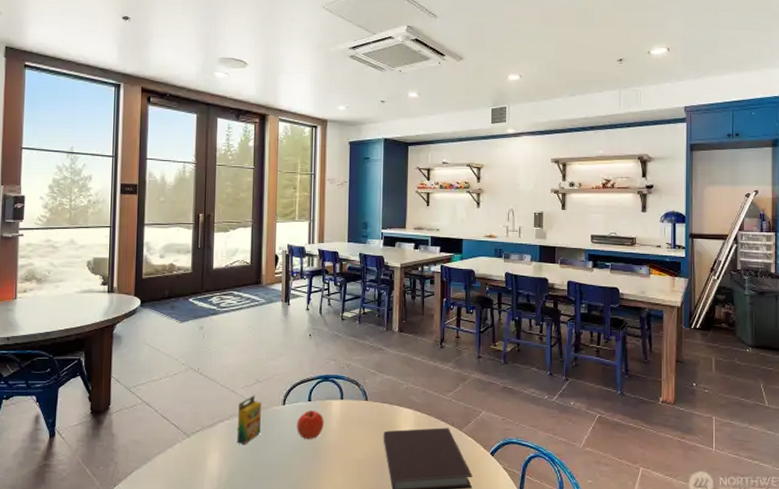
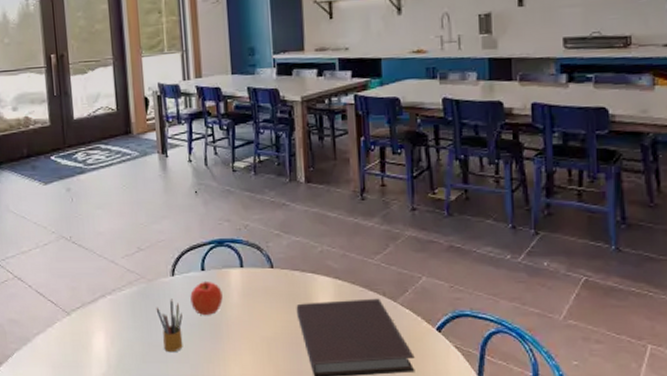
crayon box: present [237,395,262,445] -> none [121,265,149,323]
pencil box: none [266,424,288,472] -> present [156,299,183,353]

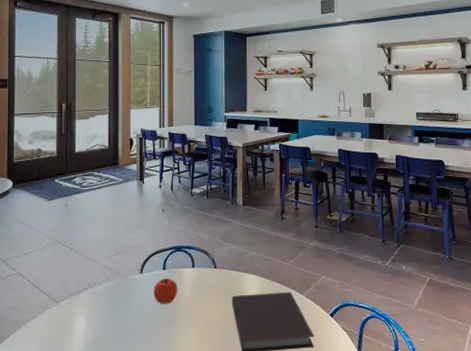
pencil box: present [156,299,183,353] -> none [126,291,146,334]

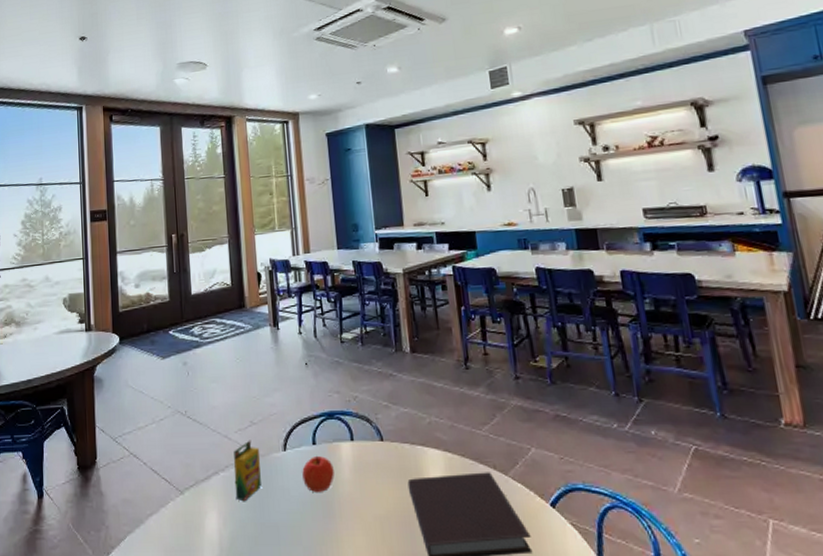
crayon box: none [100,265,122,310] -> present [233,440,261,502]

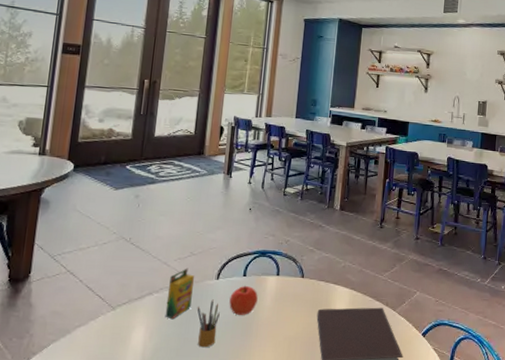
pencil box: none [268,475,296,534] -> present [197,299,220,348]

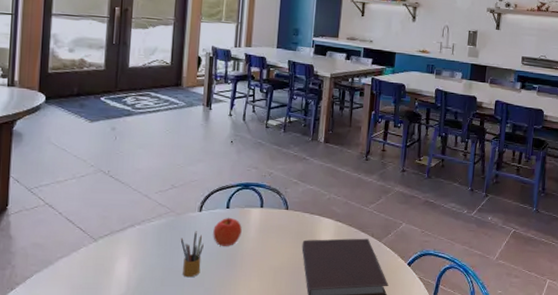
crayon box: present [165,268,195,320] -> none [148,200,177,251]

